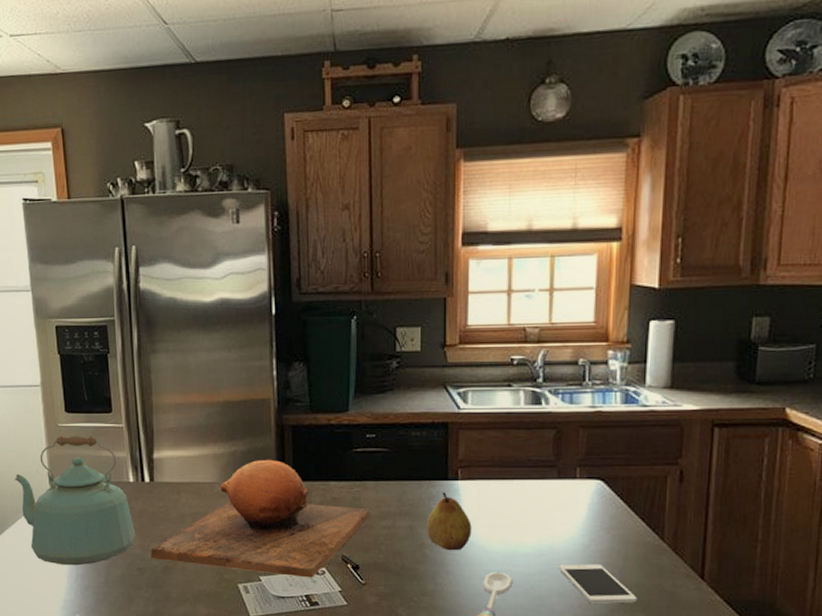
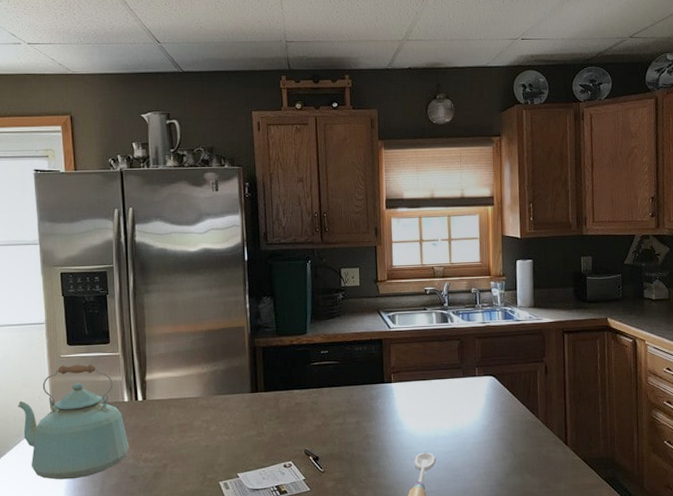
chopping board: present [150,459,371,578] -> none [143,375,327,471]
fruit: present [427,492,472,551] -> none [370,392,404,439]
cell phone: present [559,564,637,604] -> none [468,440,524,470]

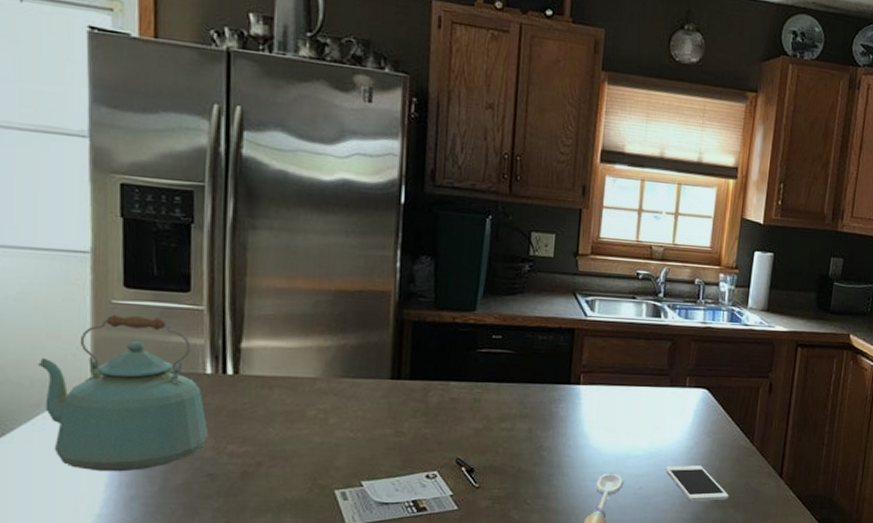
cell phone: none [468,440,524,470] -> present [665,465,729,501]

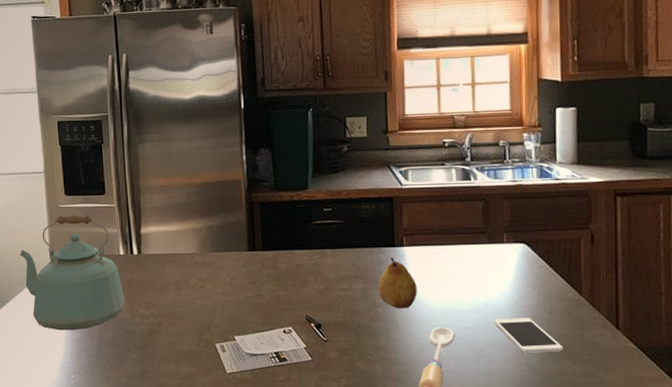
fruit: none [546,395,590,454] -> present [378,257,417,309]

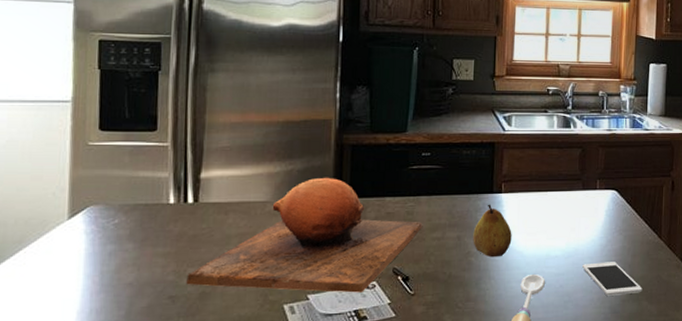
kettle: present [20,215,126,331] -> none [22,154,171,300]
chopping board: none [138,232,330,336] -> present [186,177,423,293]

